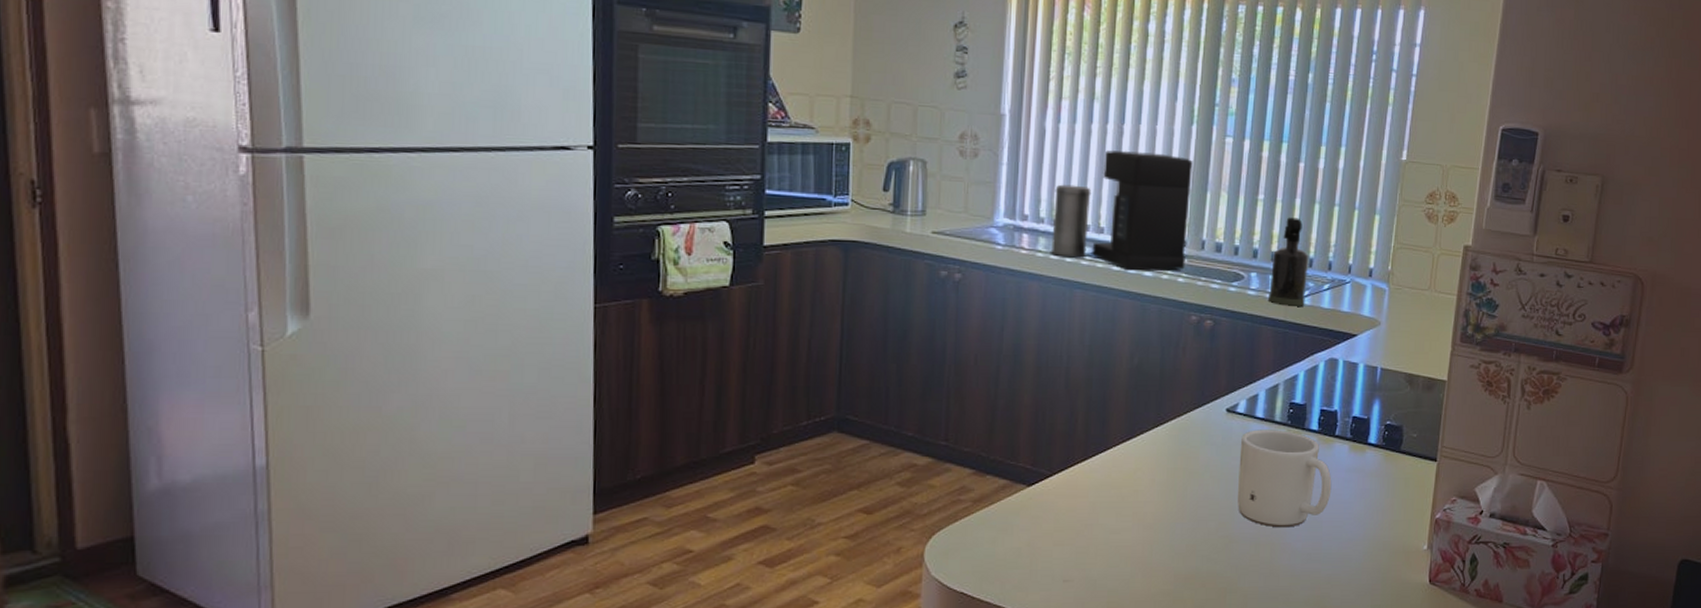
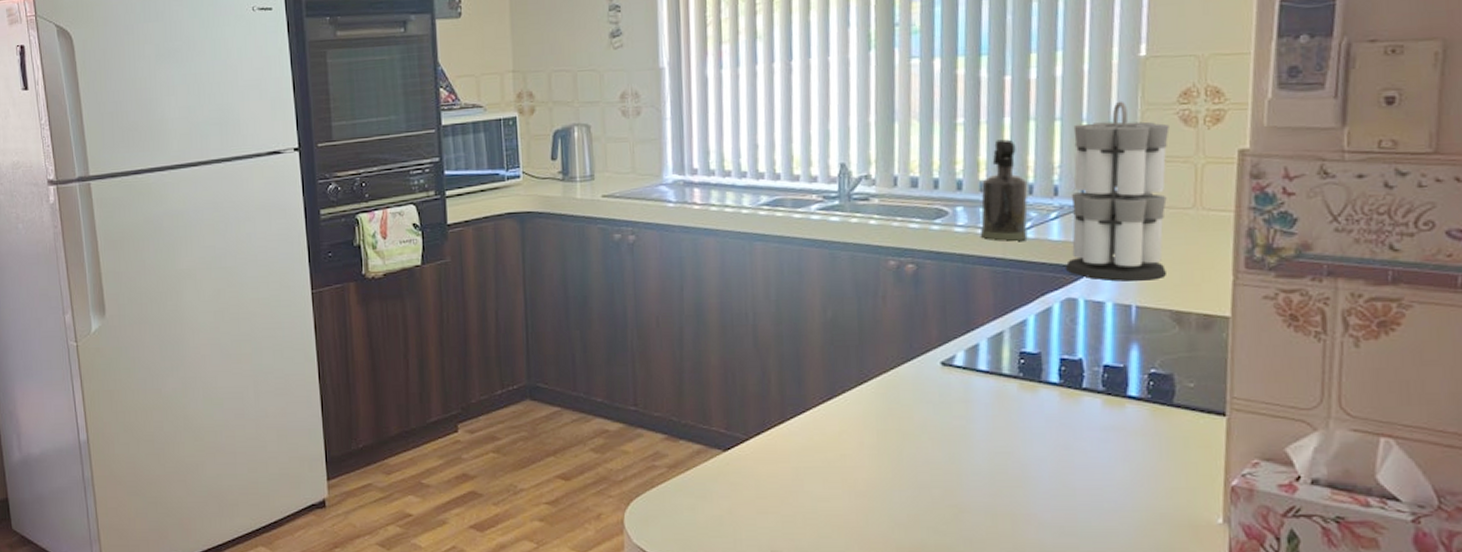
canister: present [1050,184,1092,258] -> none [723,131,764,209]
coffee maker: present [1092,150,1193,271] -> none [769,86,876,216]
mug: present [1238,429,1332,528] -> none [962,383,1084,496]
spice rack: none [1331,195,1418,347] -> present [1065,101,1170,281]

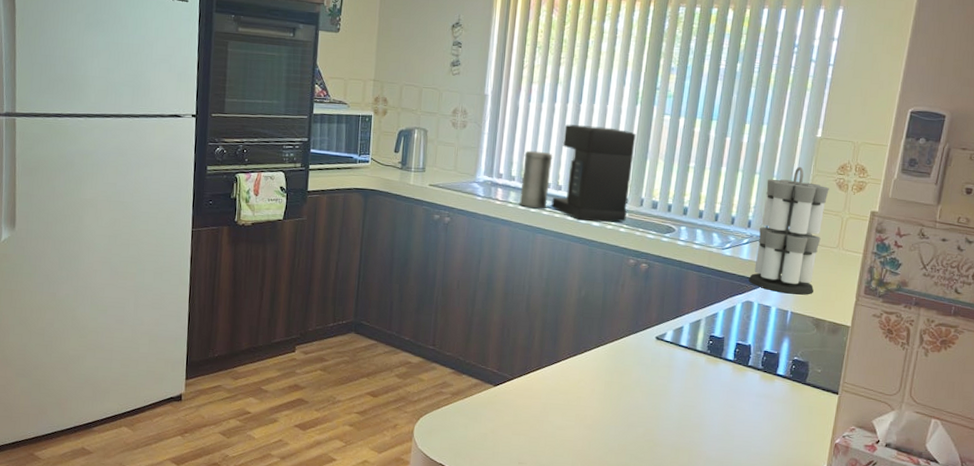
canister: none [723,131,764,209] -> present [518,150,553,209]
coffee maker: none [769,86,876,216] -> present [551,124,636,222]
spray bottle: present [980,139,1028,243] -> none [694,182,732,257]

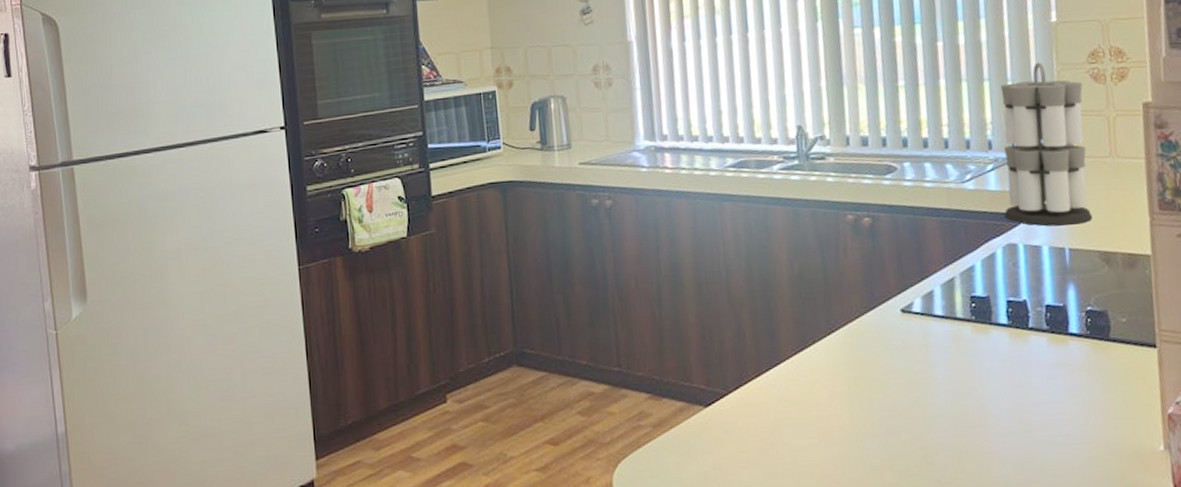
canister: present [518,150,553,209] -> none [689,98,730,171]
coffee maker: present [551,124,636,222] -> none [733,54,832,176]

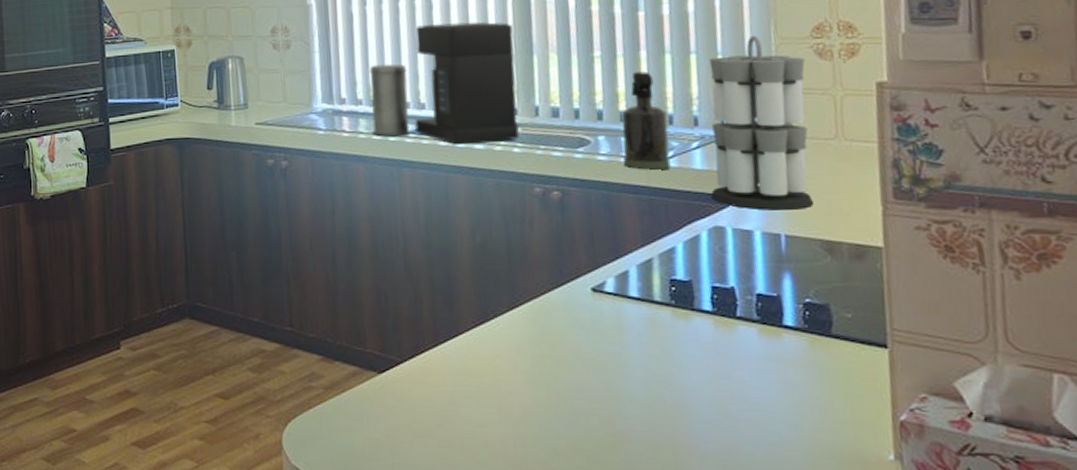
canister: none [689,98,730,171] -> present [369,63,410,137]
coffee maker: none [733,54,832,176] -> present [415,21,520,144]
spray bottle: none [924,99,969,194] -> present [621,71,671,171]

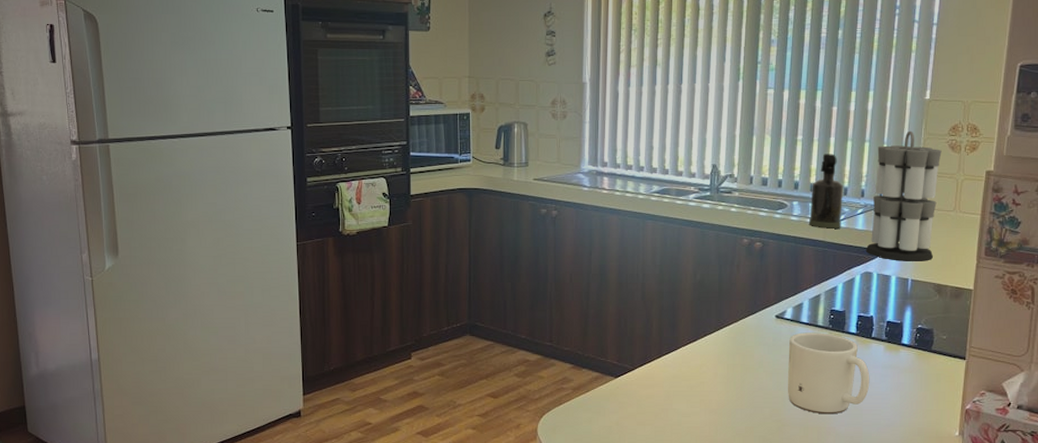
canister: present [369,63,410,137] -> none [625,136,657,195]
coffee maker: present [415,21,520,144] -> none [659,105,740,203]
mug: none [615,311,743,426] -> present [788,332,870,415]

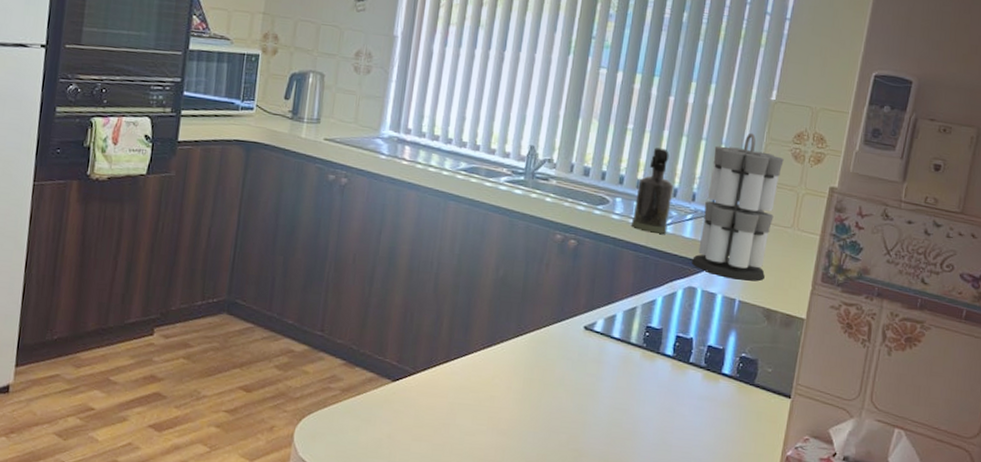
mug: present [788,332,870,415] -> none [589,349,684,448]

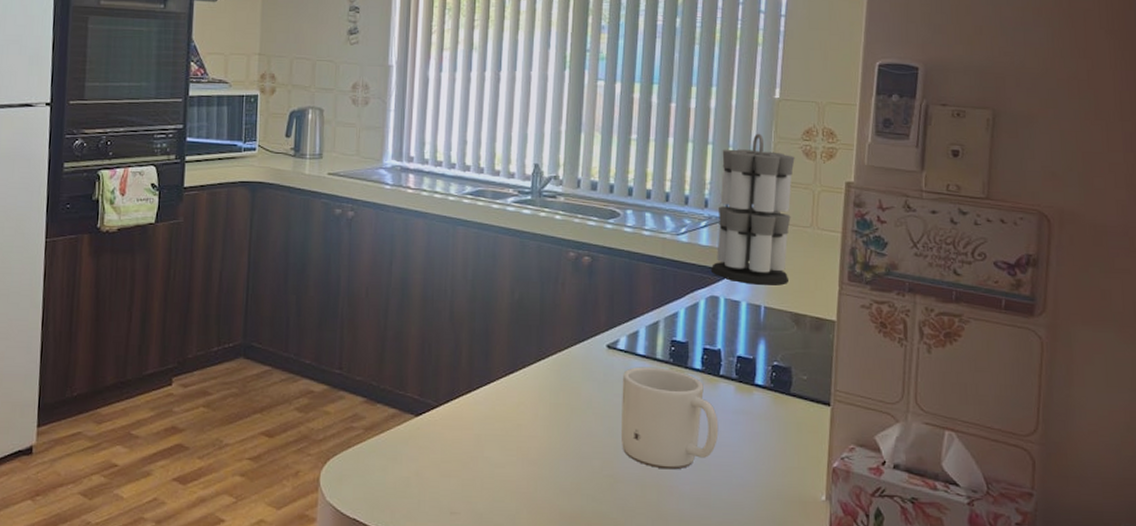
mug: none [589,349,684,448] -> present [622,367,719,470]
spray bottle: present [630,147,674,235] -> none [644,156,685,245]

